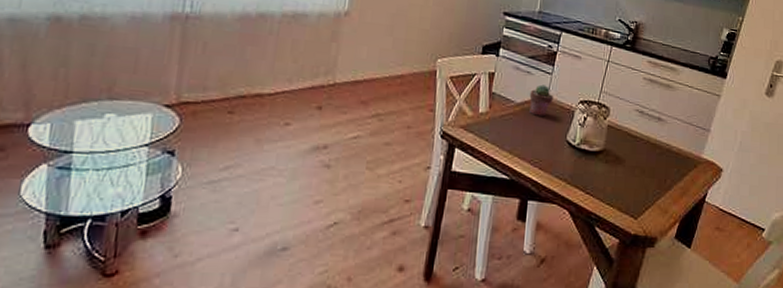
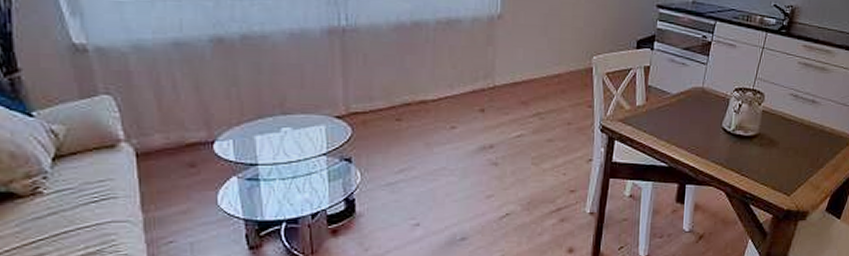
potted succulent: present [529,84,554,117] -> none [685,75,709,106]

